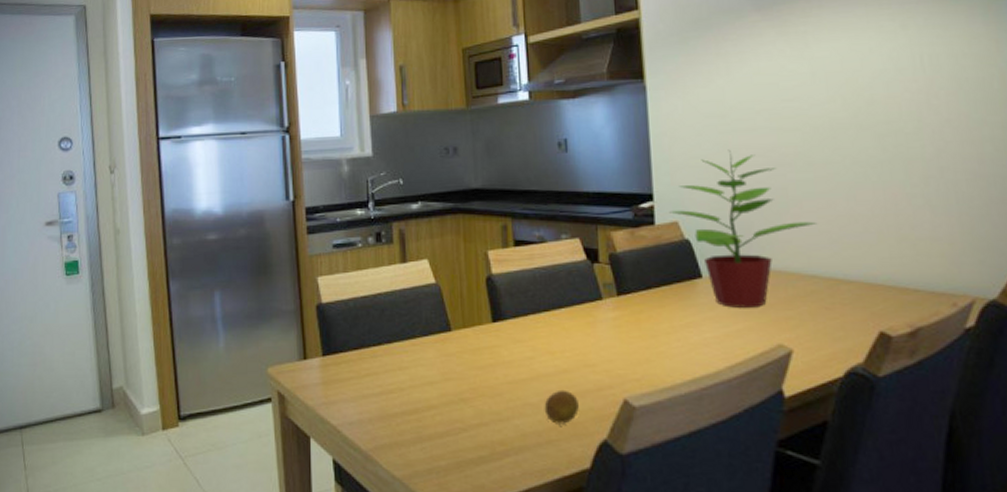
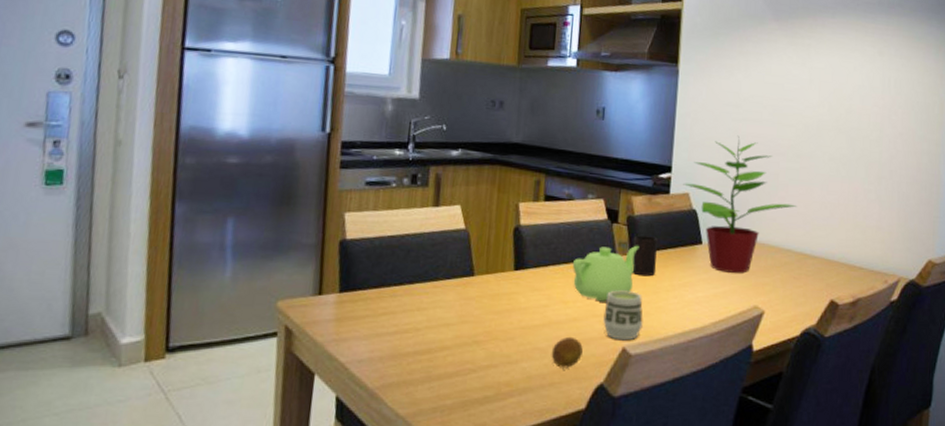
teapot: none [554,286,628,350] -> present [572,246,639,302]
cup: none [597,336,644,392] -> present [603,290,643,341]
cup: none [619,274,650,319] -> present [632,235,658,277]

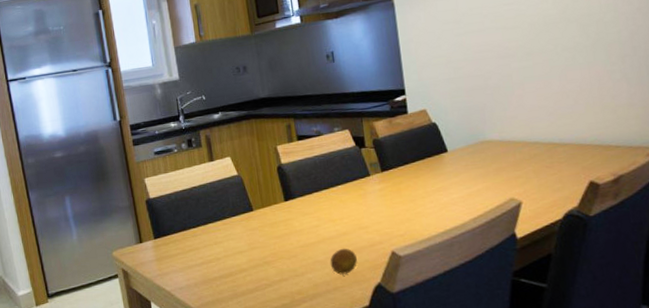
teapot: present [572,246,639,302] -> none [332,164,391,216]
cup: present [603,290,643,341] -> none [368,202,406,246]
cup: present [632,235,658,277] -> none [382,153,408,189]
potted plant: present [683,135,797,273] -> none [419,48,537,173]

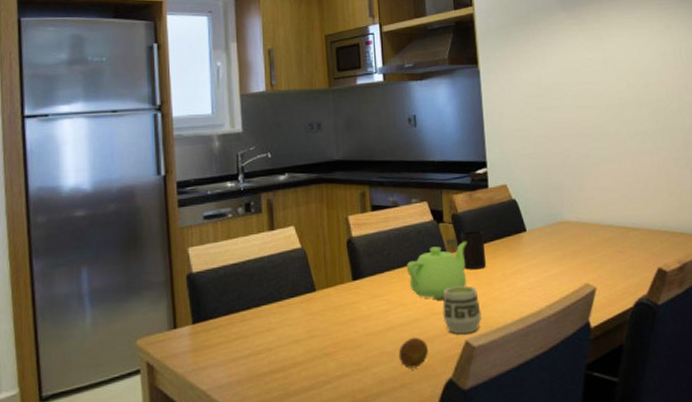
teapot: none [332,164,391,216] -> present [406,242,467,300]
cup: none [368,202,406,246] -> present [443,285,482,335]
cup: none [382,153,408,189] -> present [460,230,486,270]

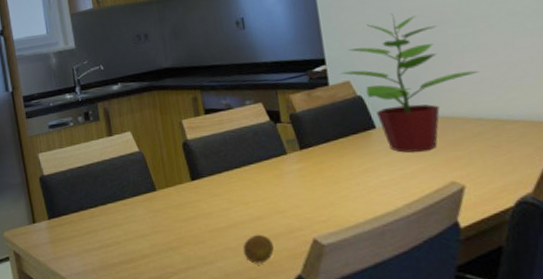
teapot: present [406,242,467,300] -> none [244,141,311,199]
cup: present [443,285,482,335] -> none [285,184,330,233]
cup: present [460,230,486,270] -> none [300,129,331,169]
potted plant: none [500,123,612,255] -> present [341,13,480,153]

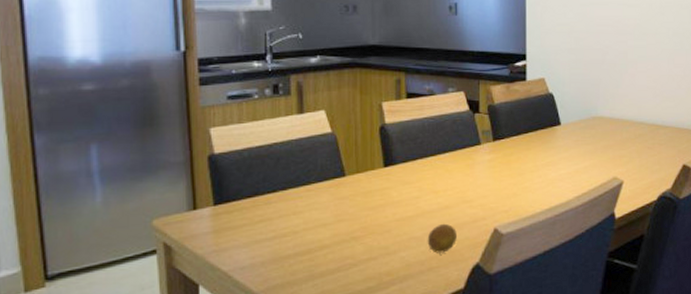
potted plant: present [341,13,480,153] -> none [538,19,647,149]

